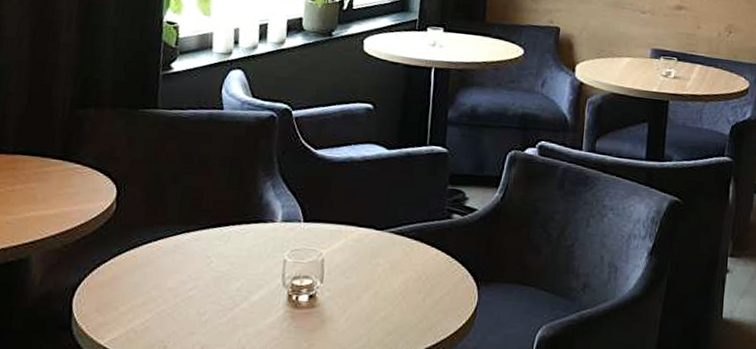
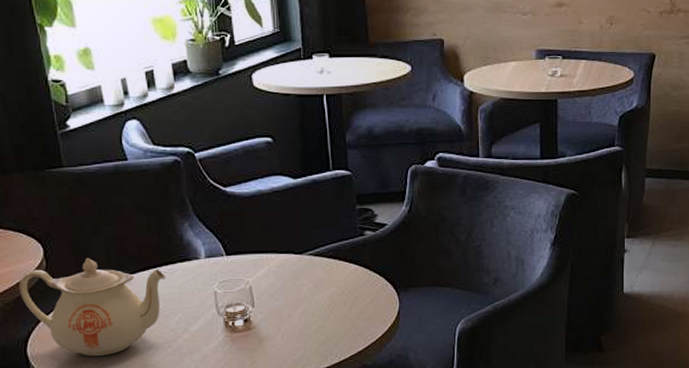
teapot: none [81,206,236,317] -> present [19,258,166,357]

